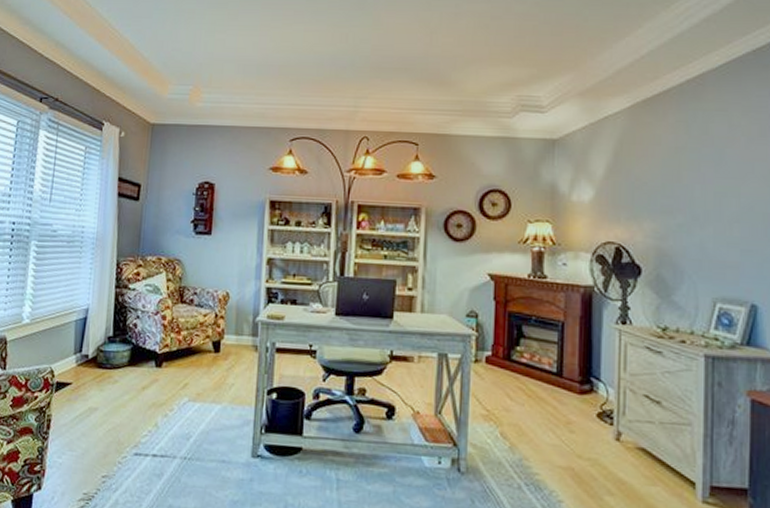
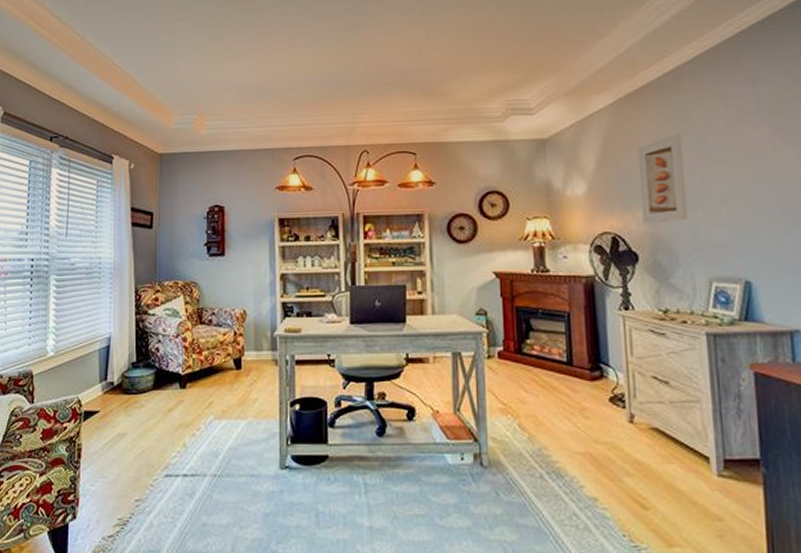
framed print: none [650,144,699,238] -> present [638,133,689,225]

